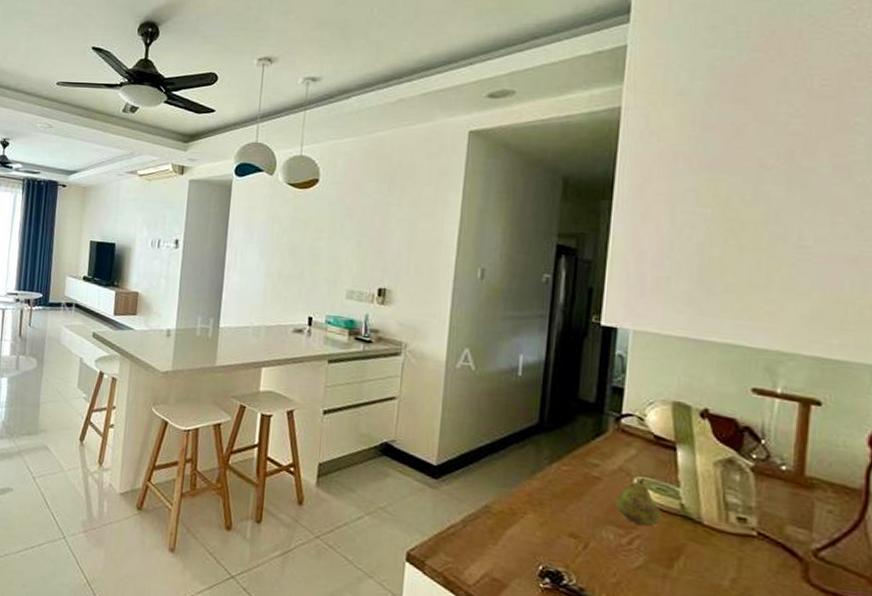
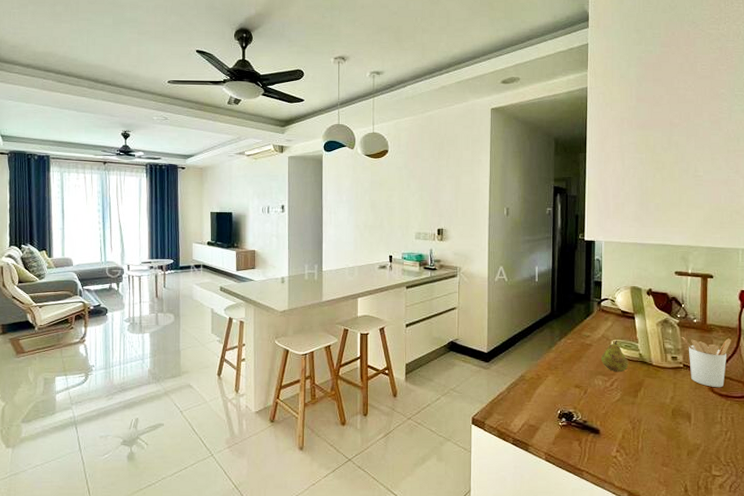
utensil holder: none [757,489,850,580] -> present [682,337,731,388]

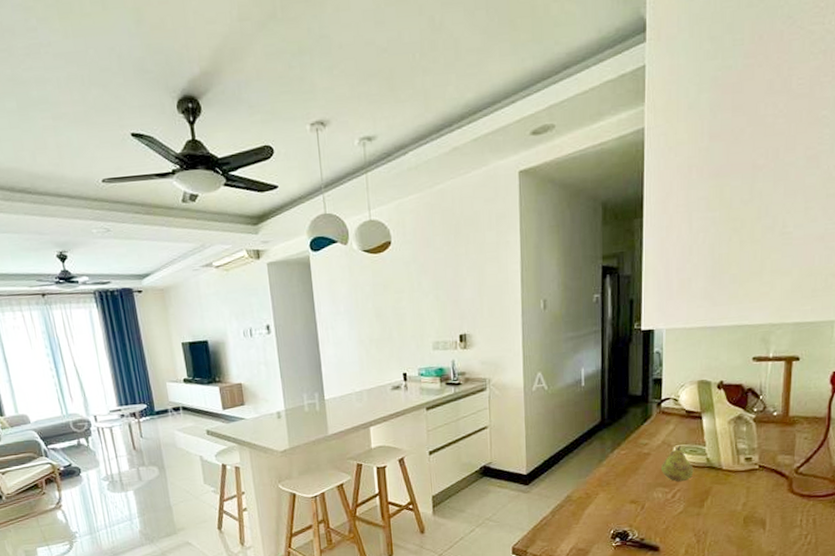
utensil holder: present [682,337,731,388] -> none [758,430,818,488]

